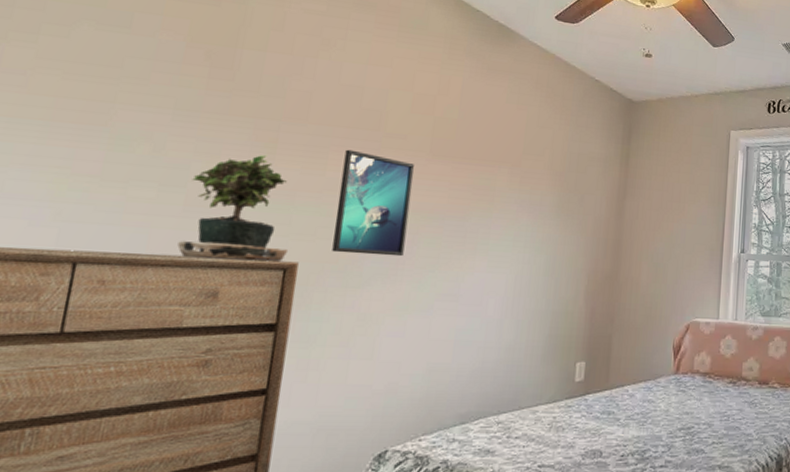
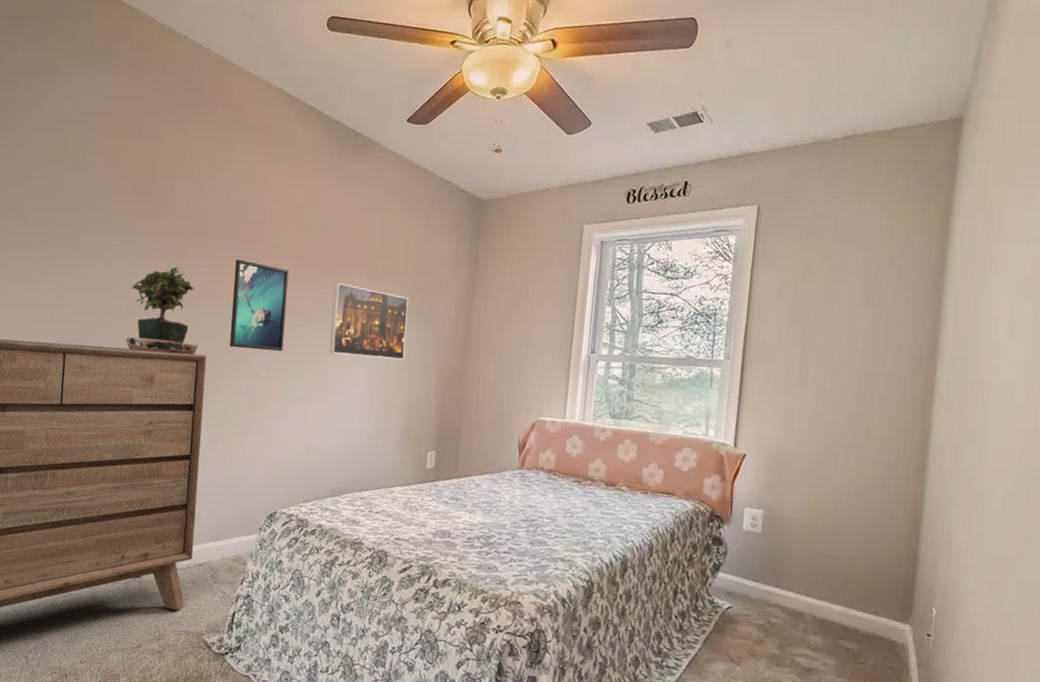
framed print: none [462,179,556,263] -> present [329,282,408,360]

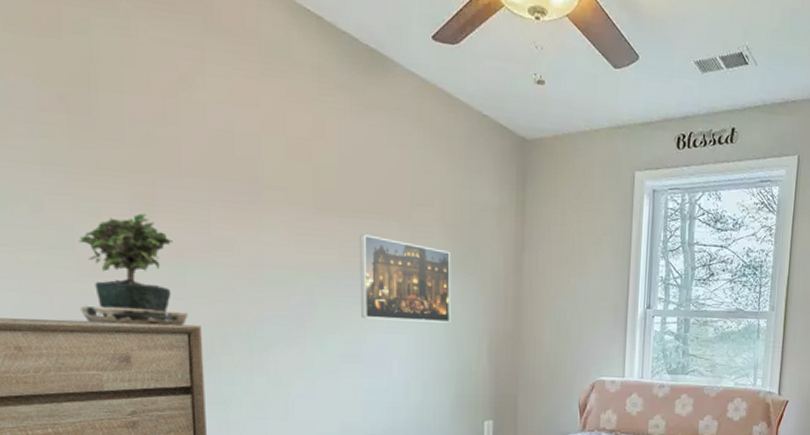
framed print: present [230,259,289,352] -> none [226,204,302,318]

